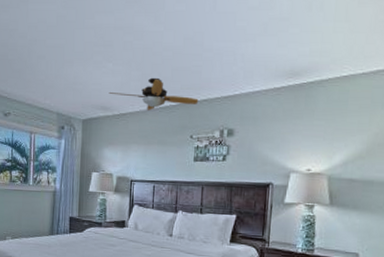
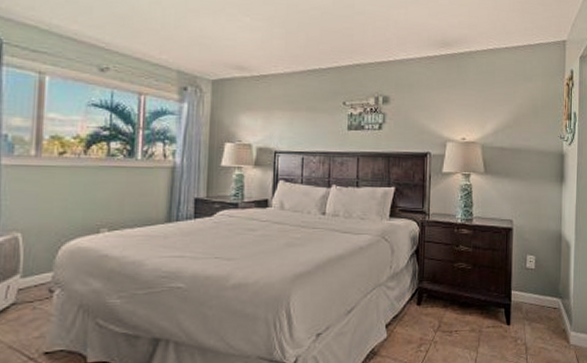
ceiling fan: present [108,77,199,110] -> none [245,36,351,73]

